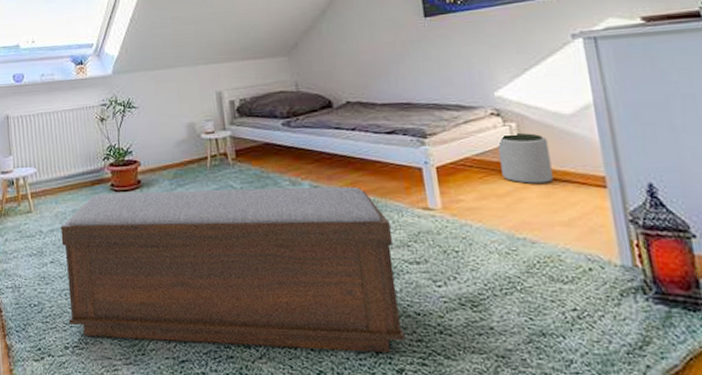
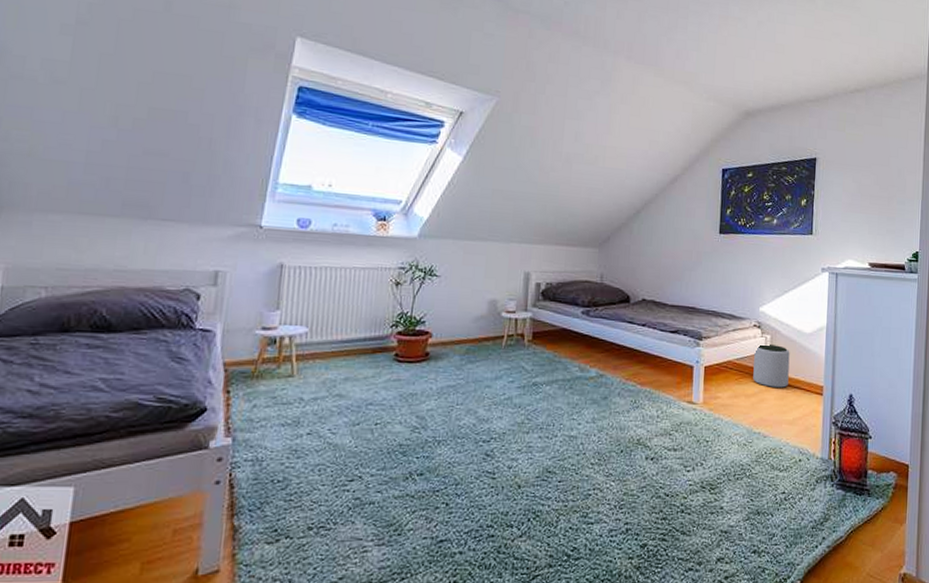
bench: present [60,186,405,352] -> none [317,363,659,529]

